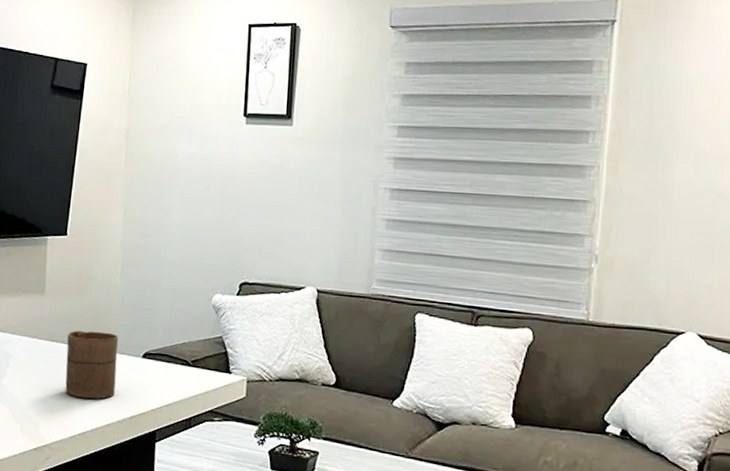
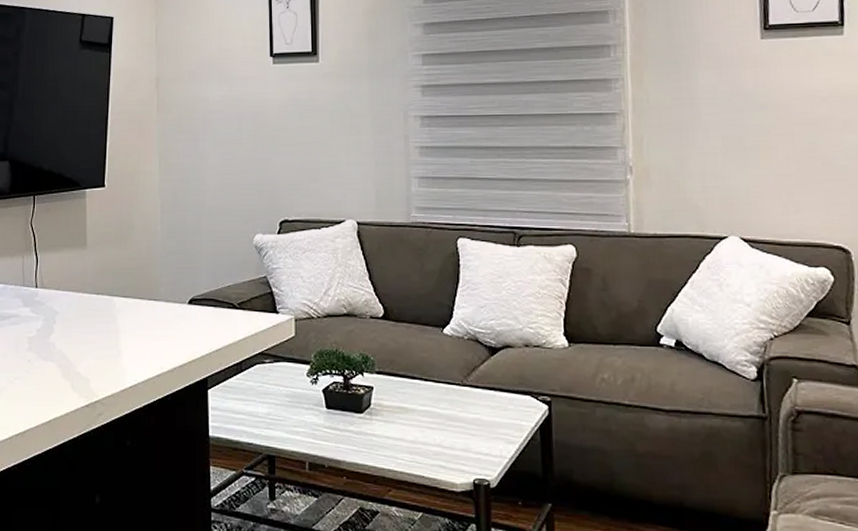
cup: present [65,330,119,399] -> none [111,281,164,351]

